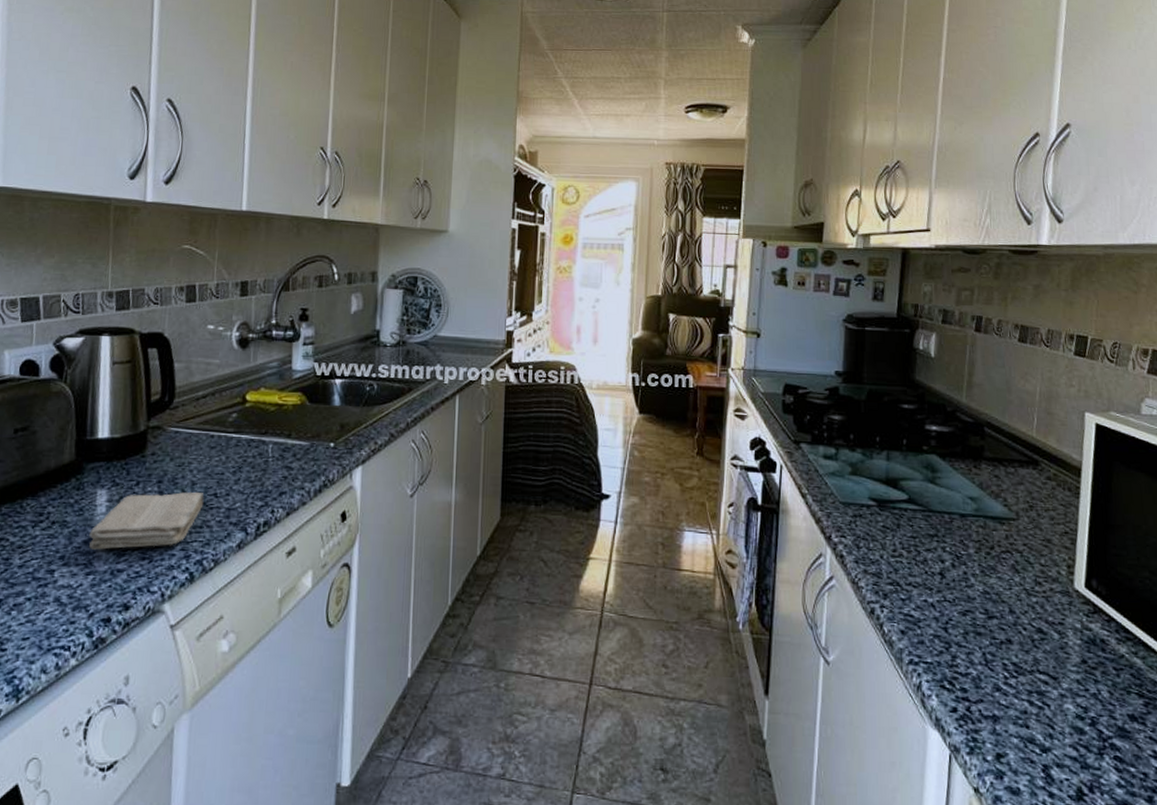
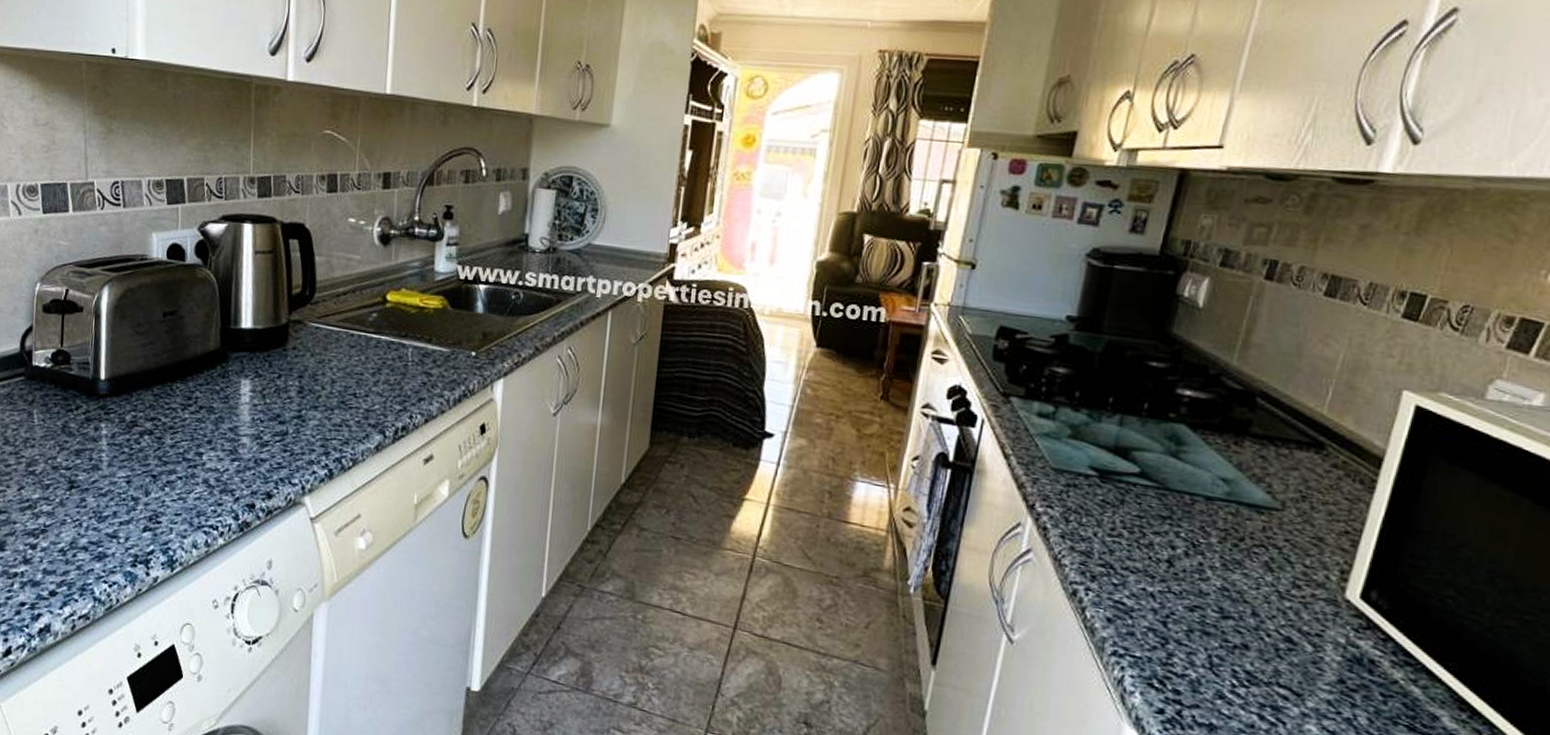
washcloth: present [89,492,204,550] -> none [234,387,344,441]

